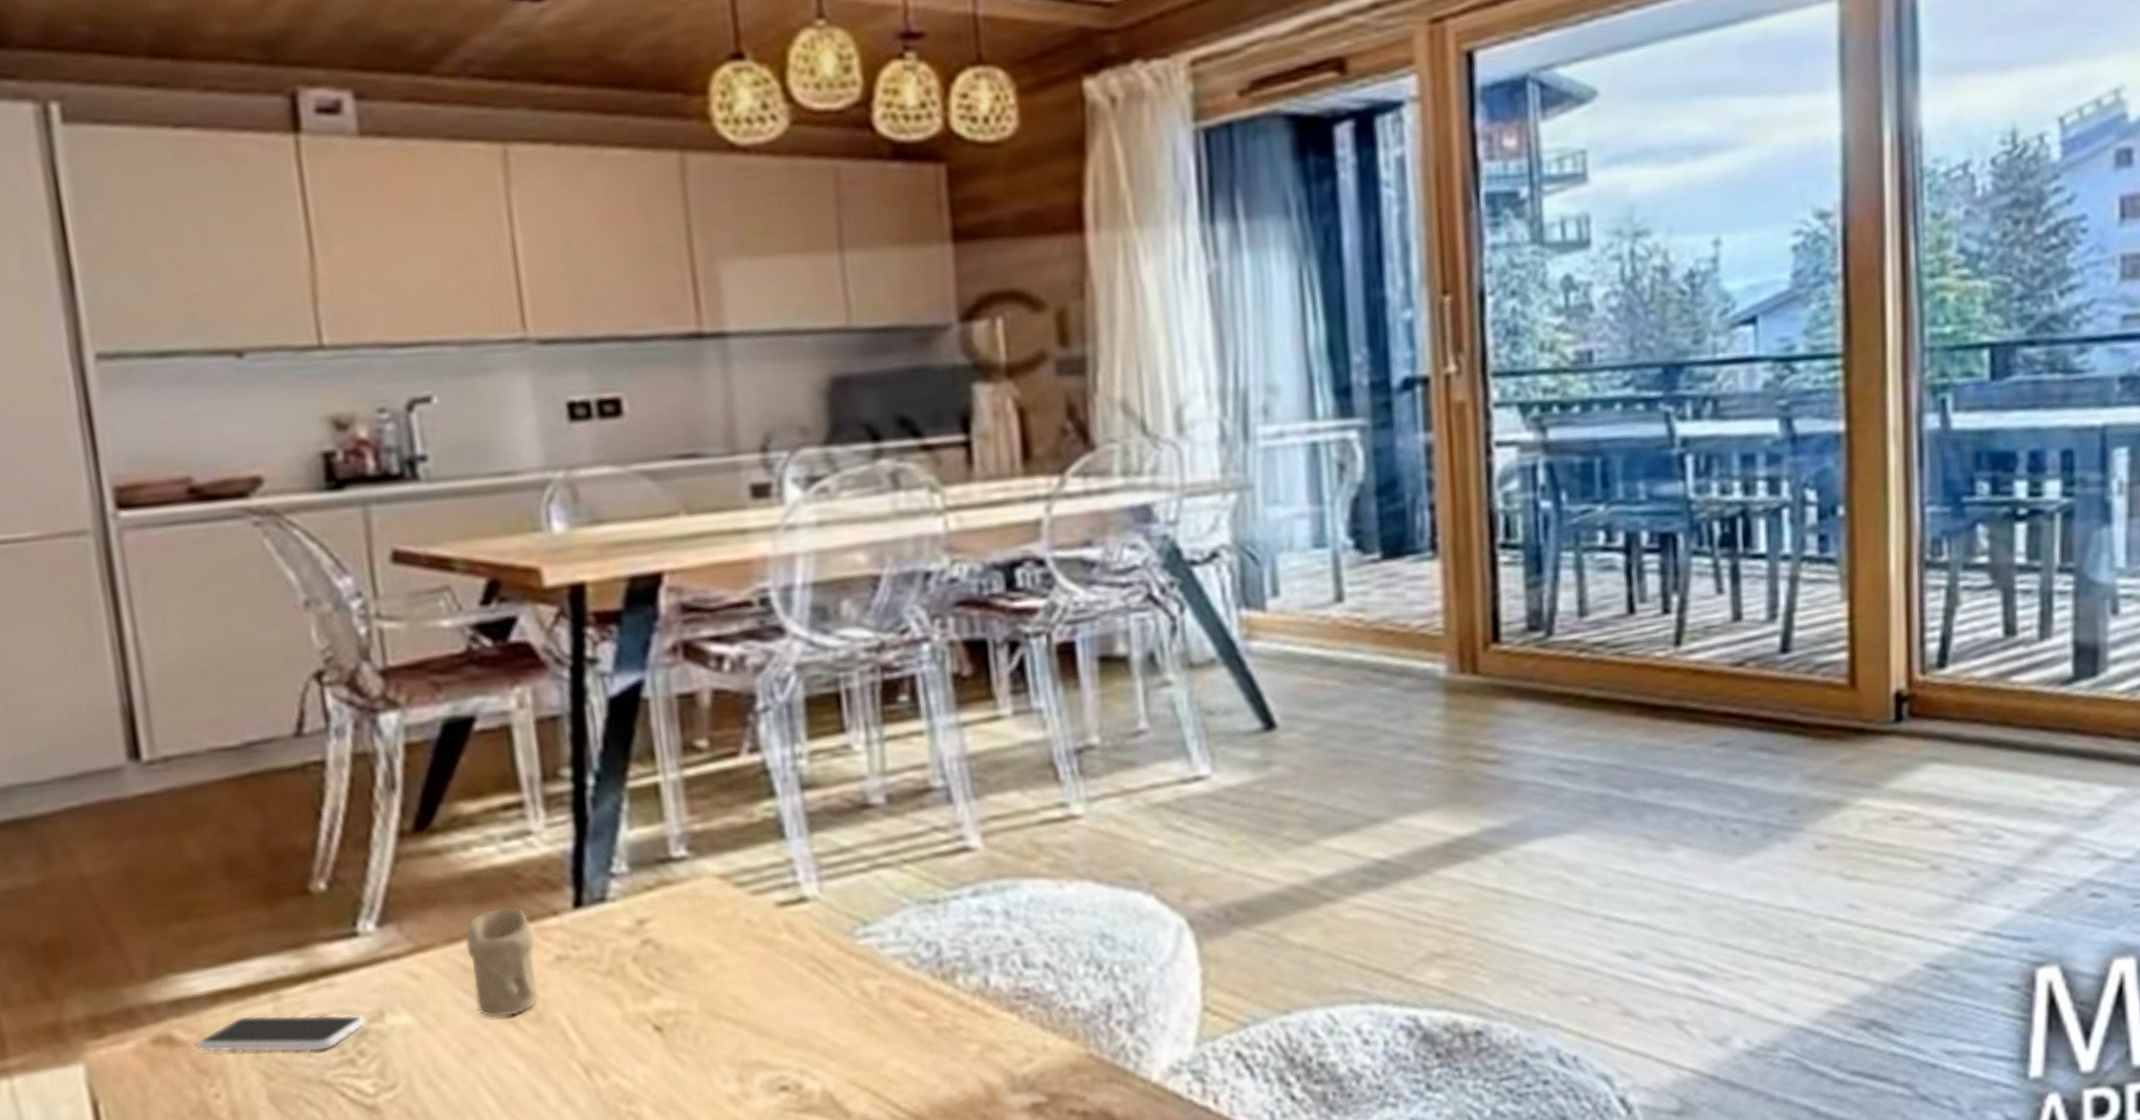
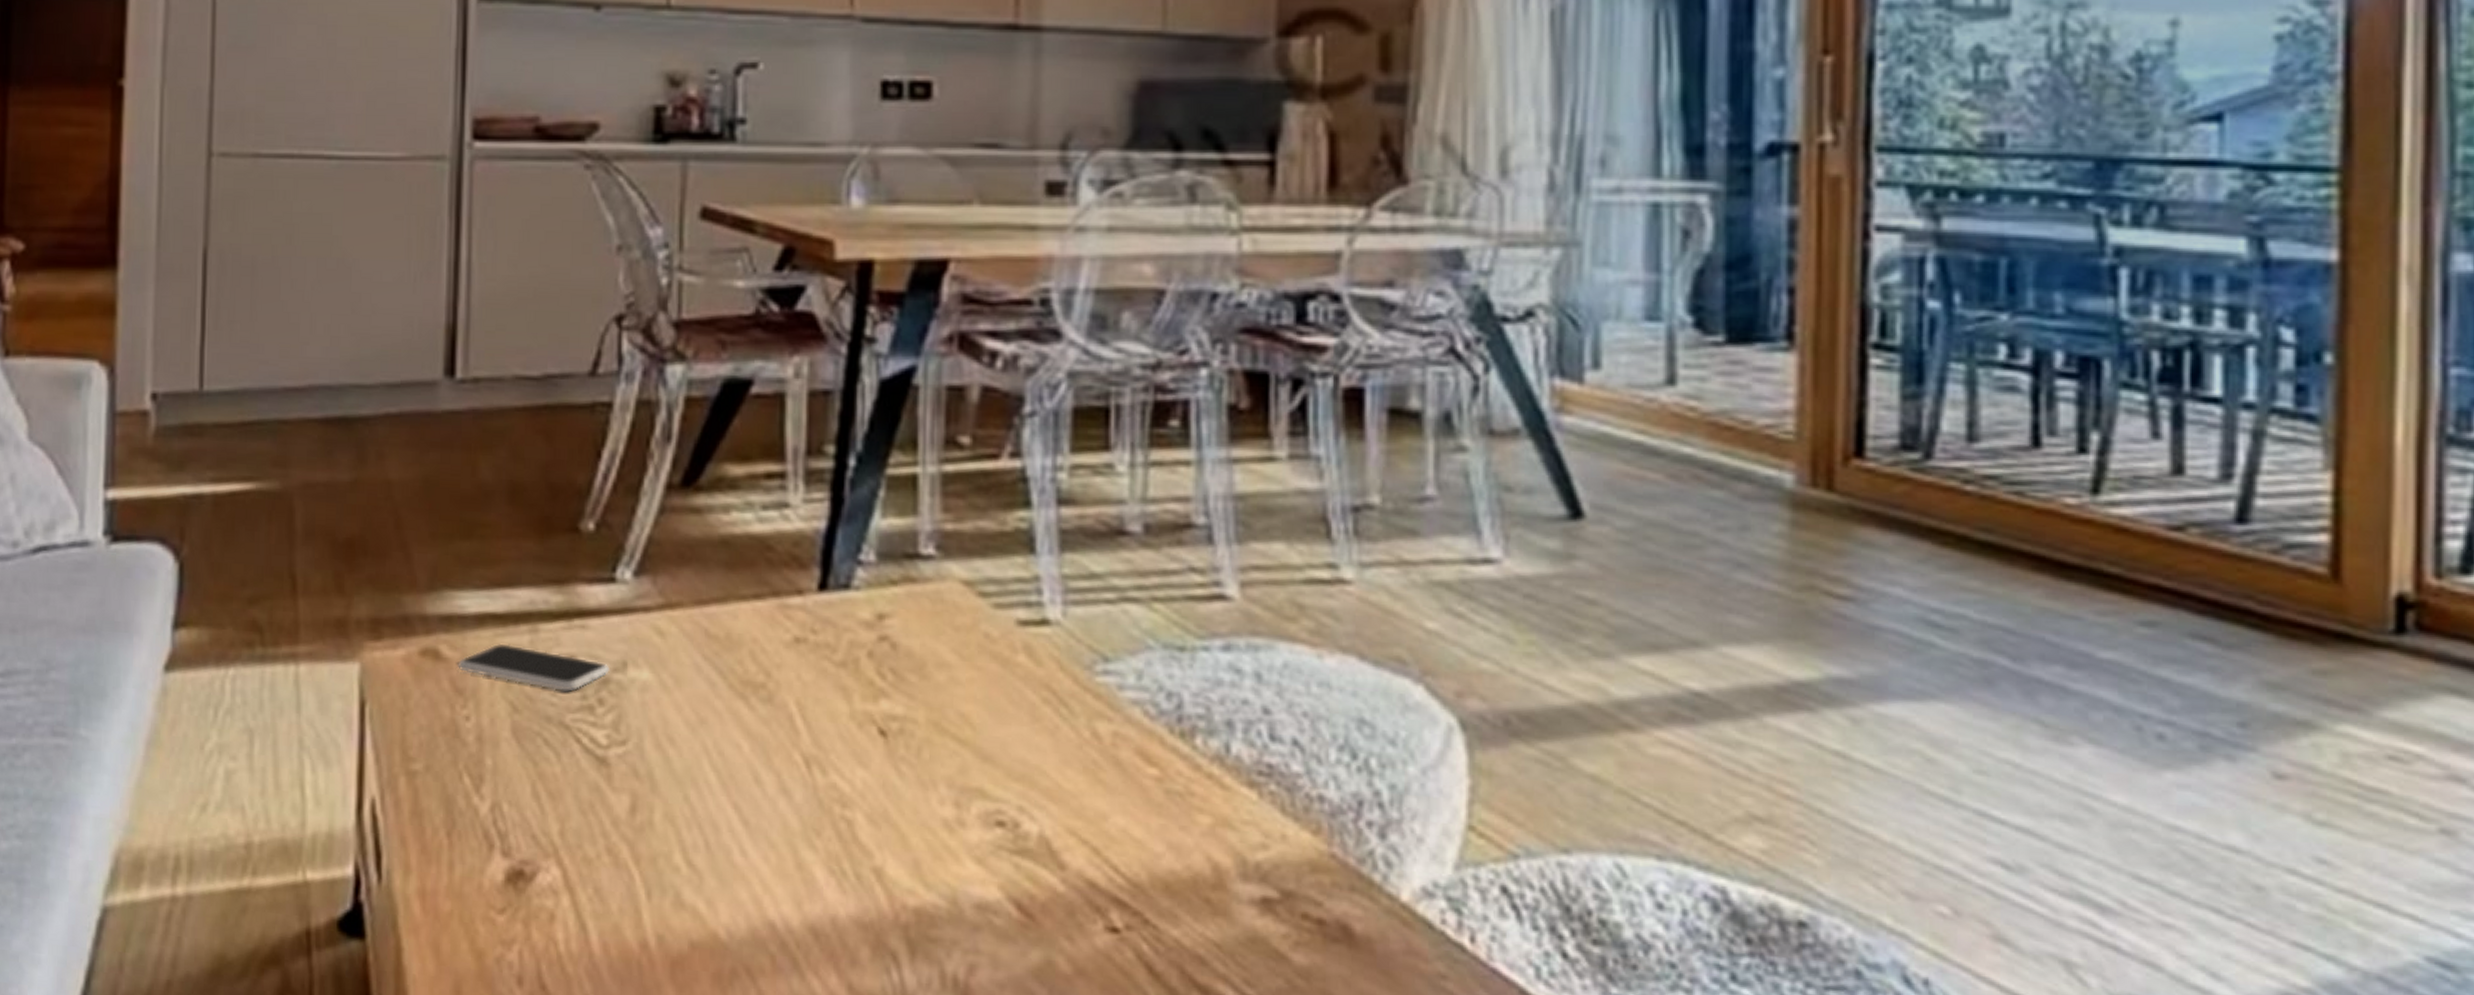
candle: present [465,907,539,1018] -> none [712,578,778,691]

